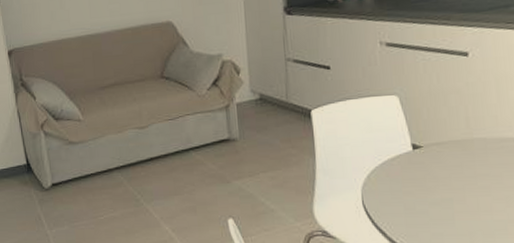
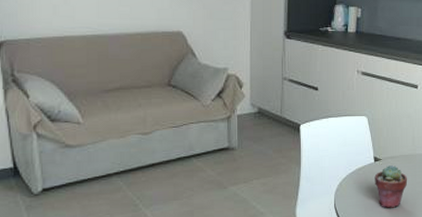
potted succulent: none [414,154,464,207] -> present [374,165,408,208]

